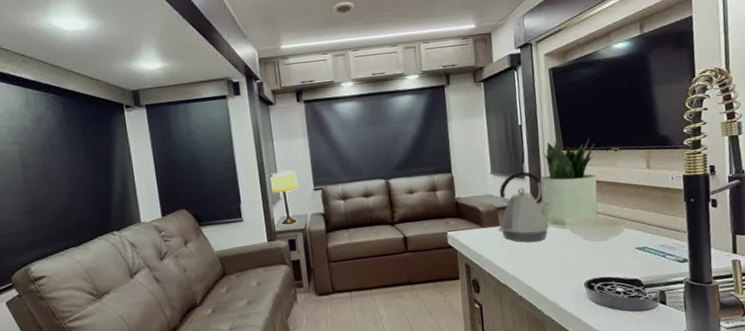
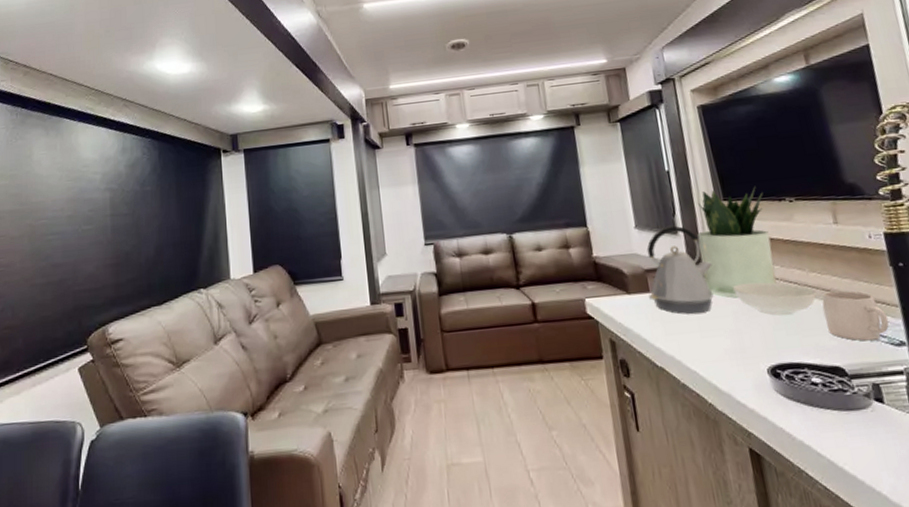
table lamp: present [268,171,298,225] -> none [372,222,406,286]
mug: none [630,221,678,260] -> present [822,290,890,341]

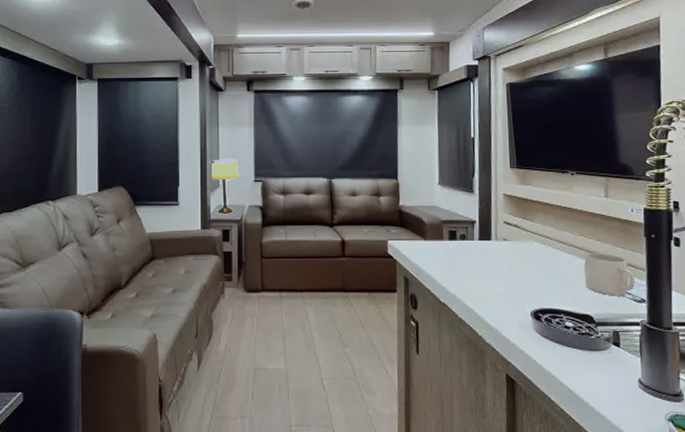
table lamp: none [372,222,406,286] -> present [209,159,238,214]
kettle: present [647,225,714,314] -> none [442,185,499,261]
planter: present [697,187,777,299] -> none [490,158,551,252]
bowl: present [732,282,817,316] -> none [512,240,581,269]

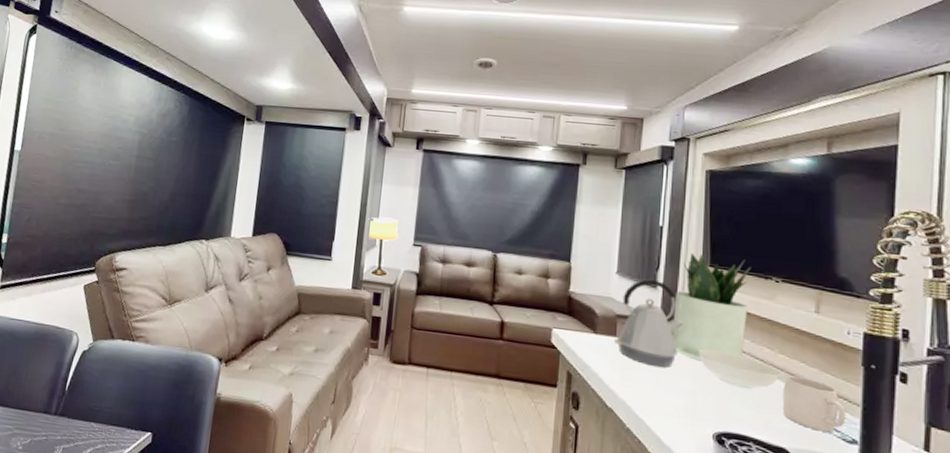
kettle: none [442,185,499,261] -> present [614,279,683,367]
planter: none [490,158,551,252] -> present [672,253,751,361]
bowl: none [512,240,581,269] -> present [697,348,781,389]

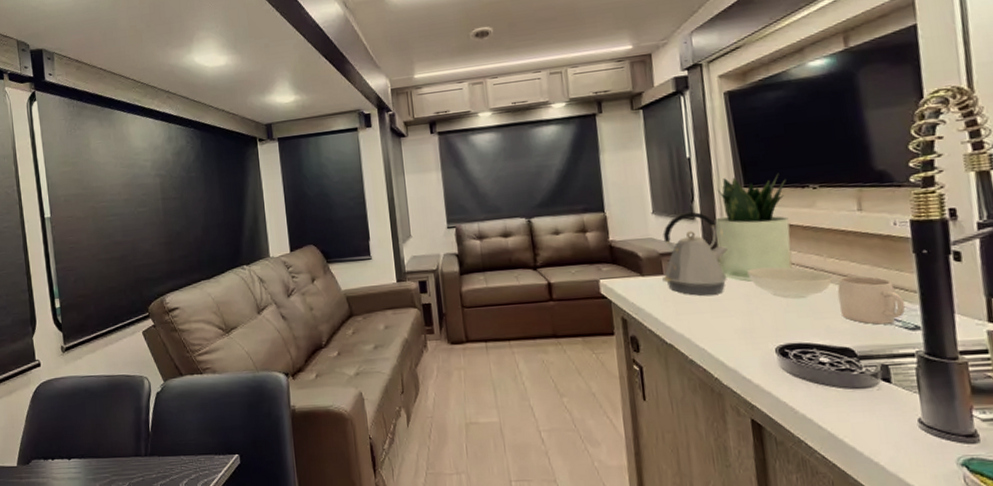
table lamp: present [367,217,398,276] -> none [398,207,430,265]

